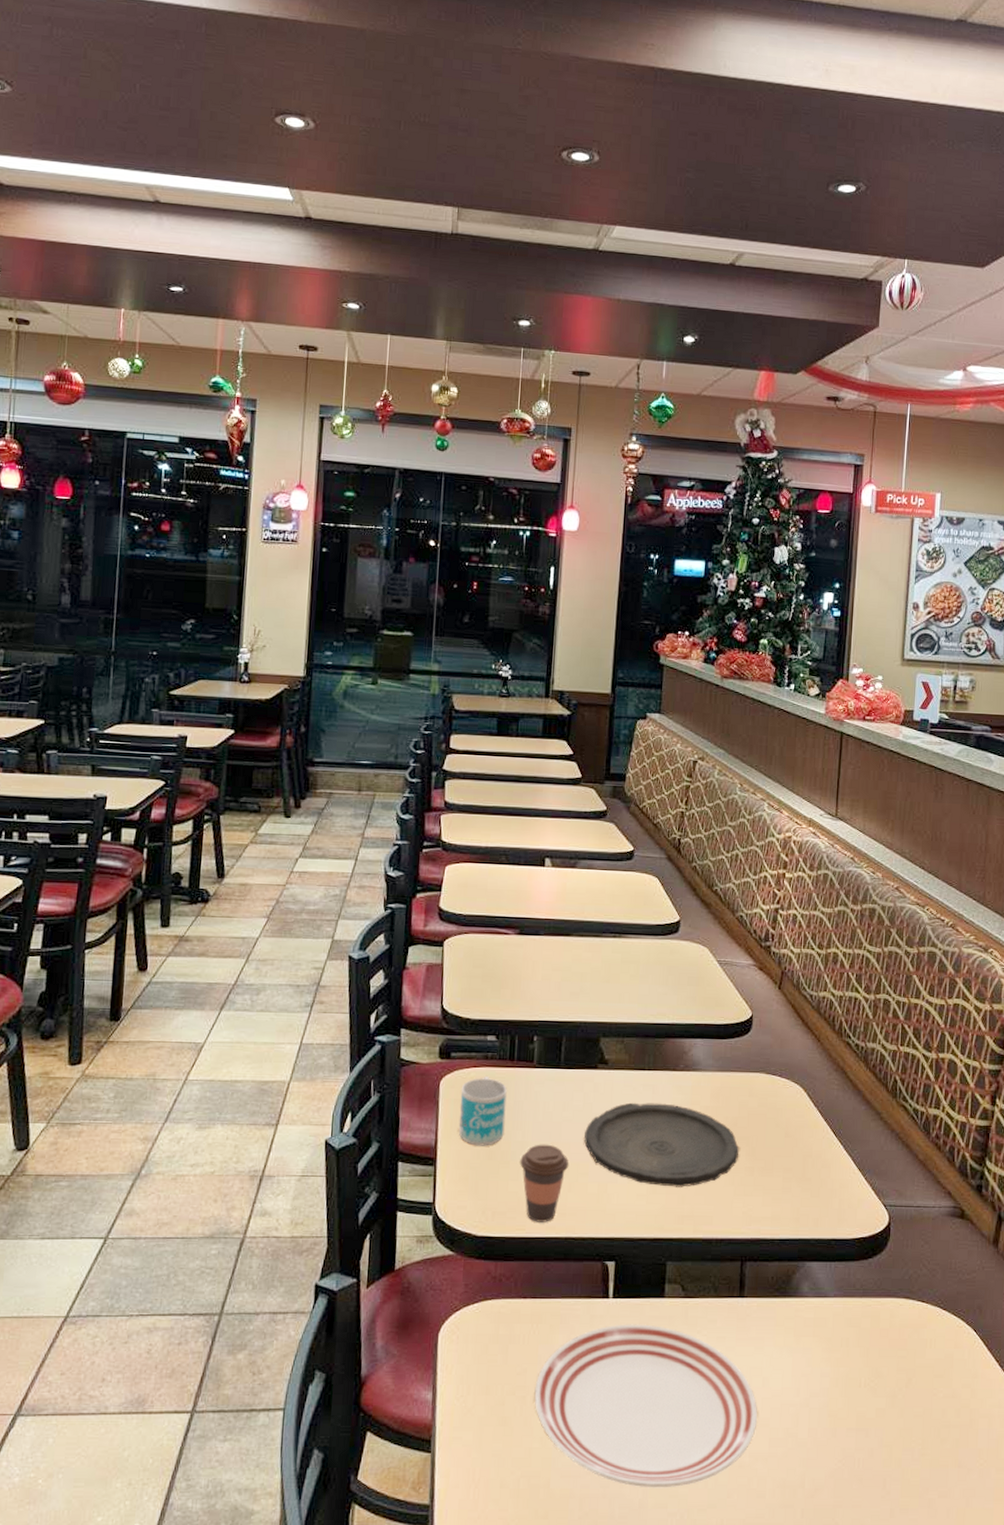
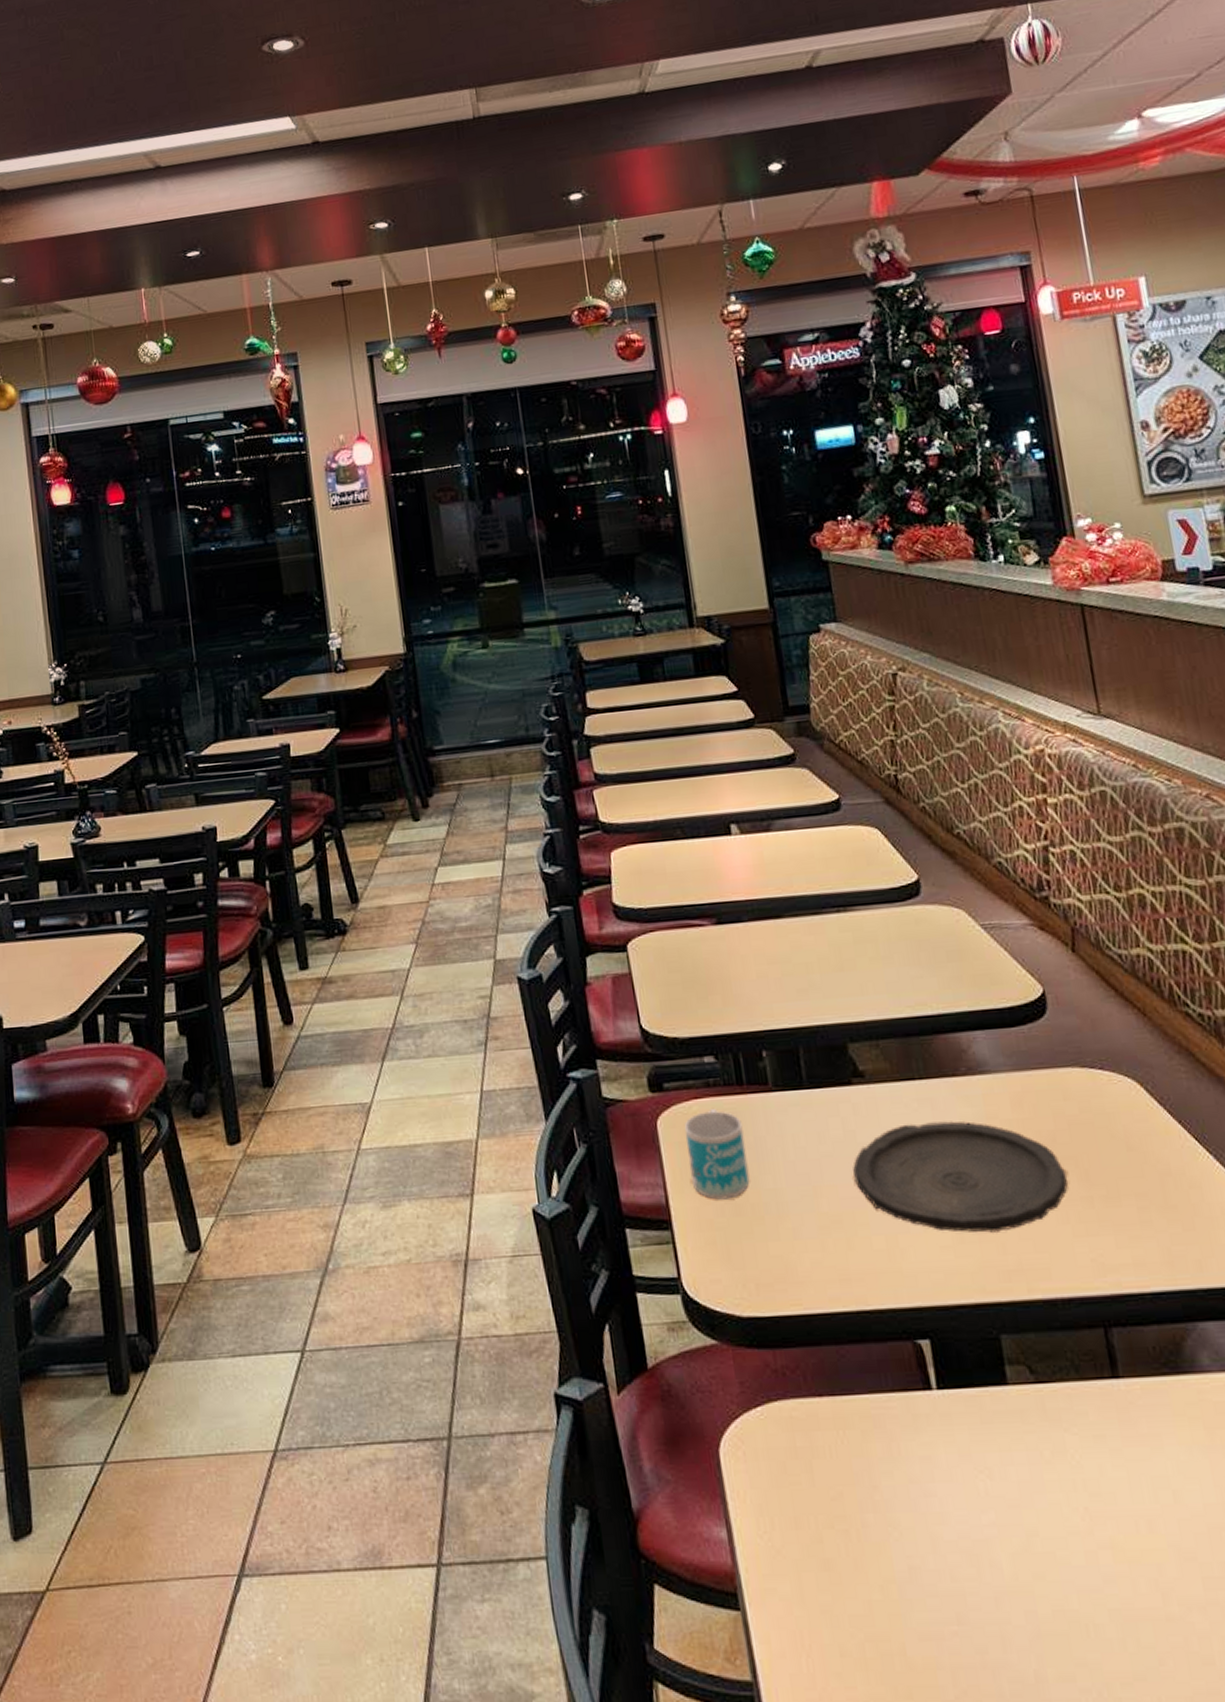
coffee cup: present [520,1144,569,1222] -> none [777,1189,842,1294]
dinner plate: present [534,1324,758,1488] -> none [858,1423,1179,1654]

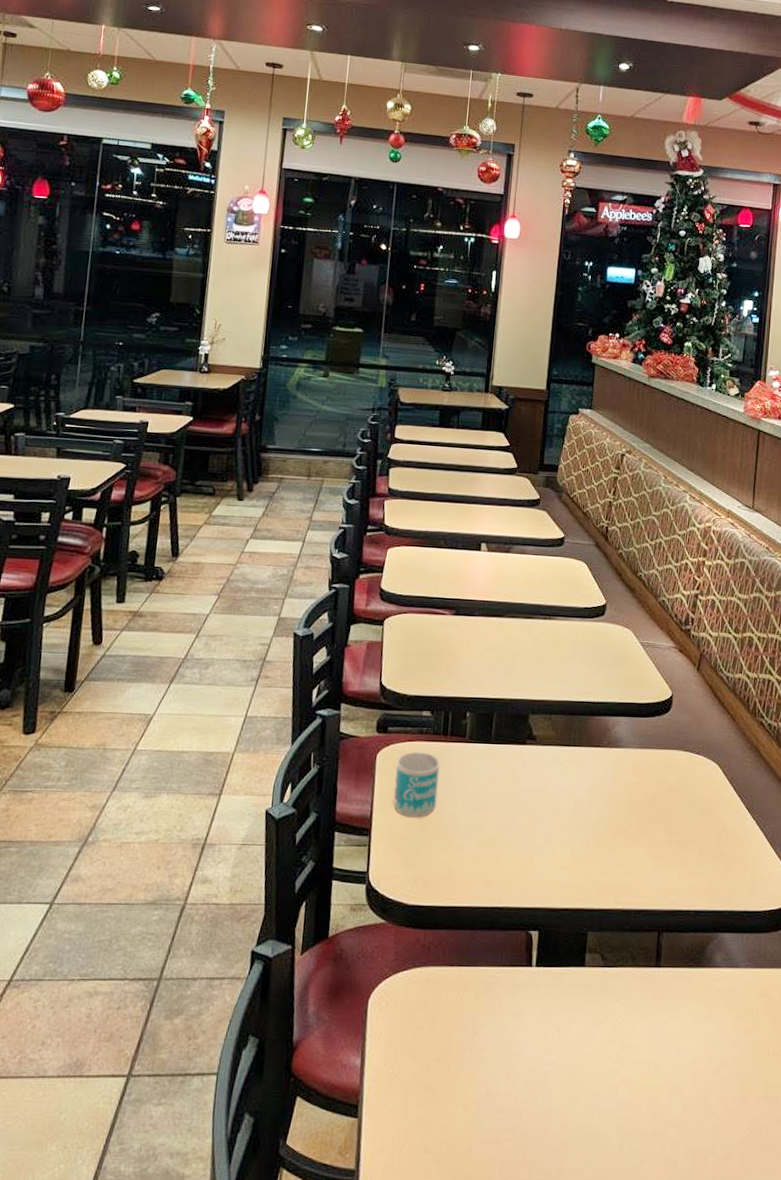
plate: present [853,1121,1068,1233] -> none [512,777,659,860]

